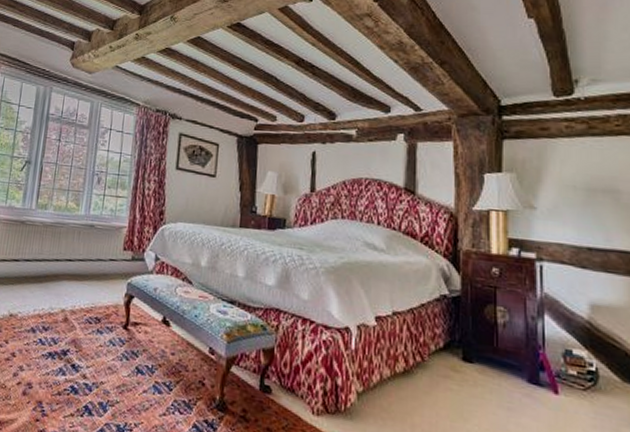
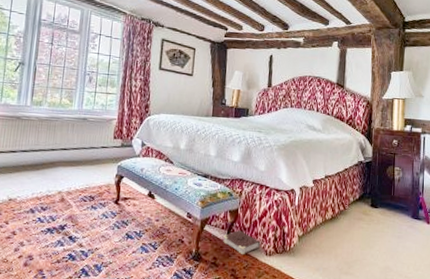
book: none [255,376,305,411] -> present [223,230,261,255]

